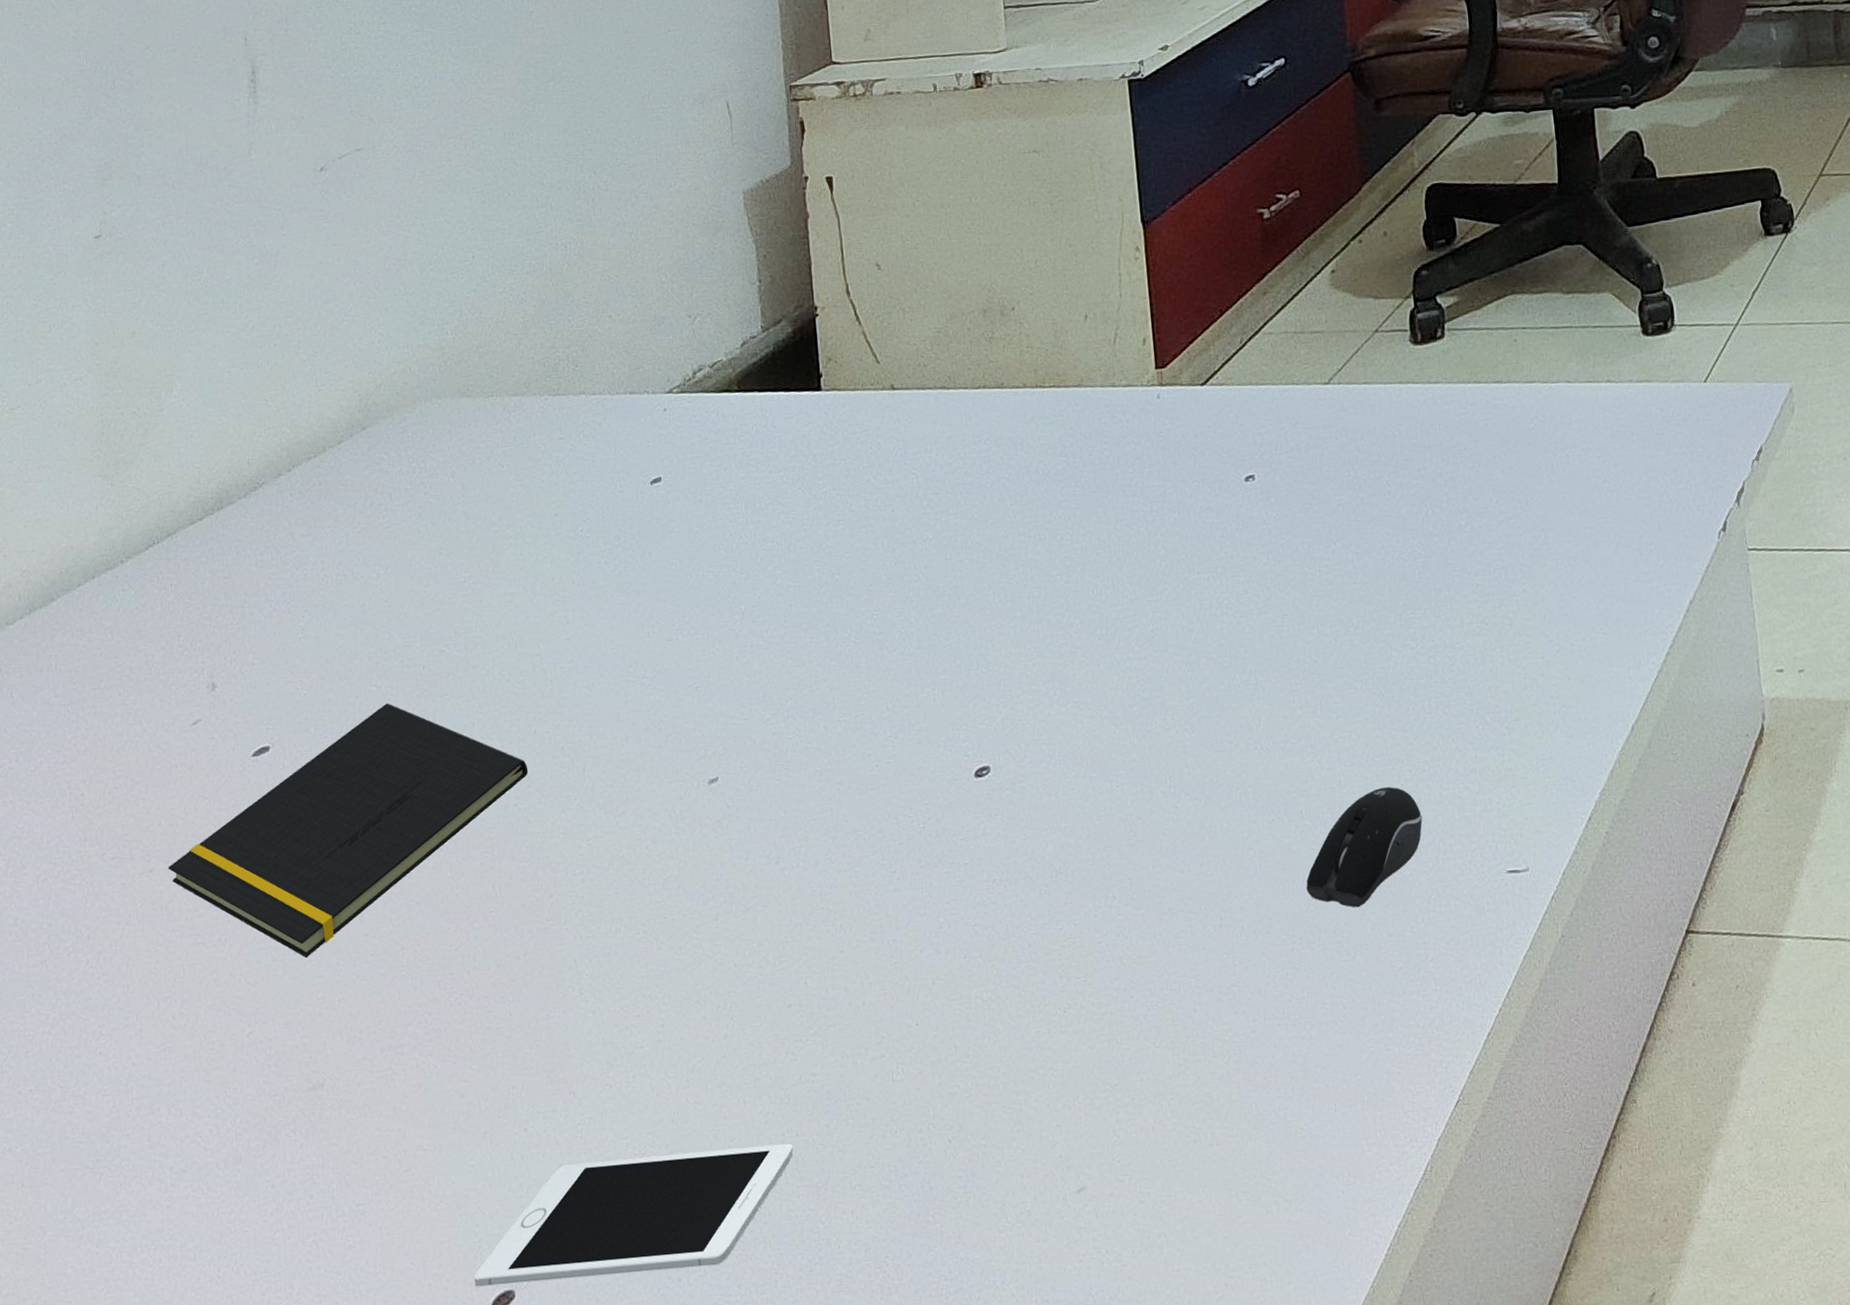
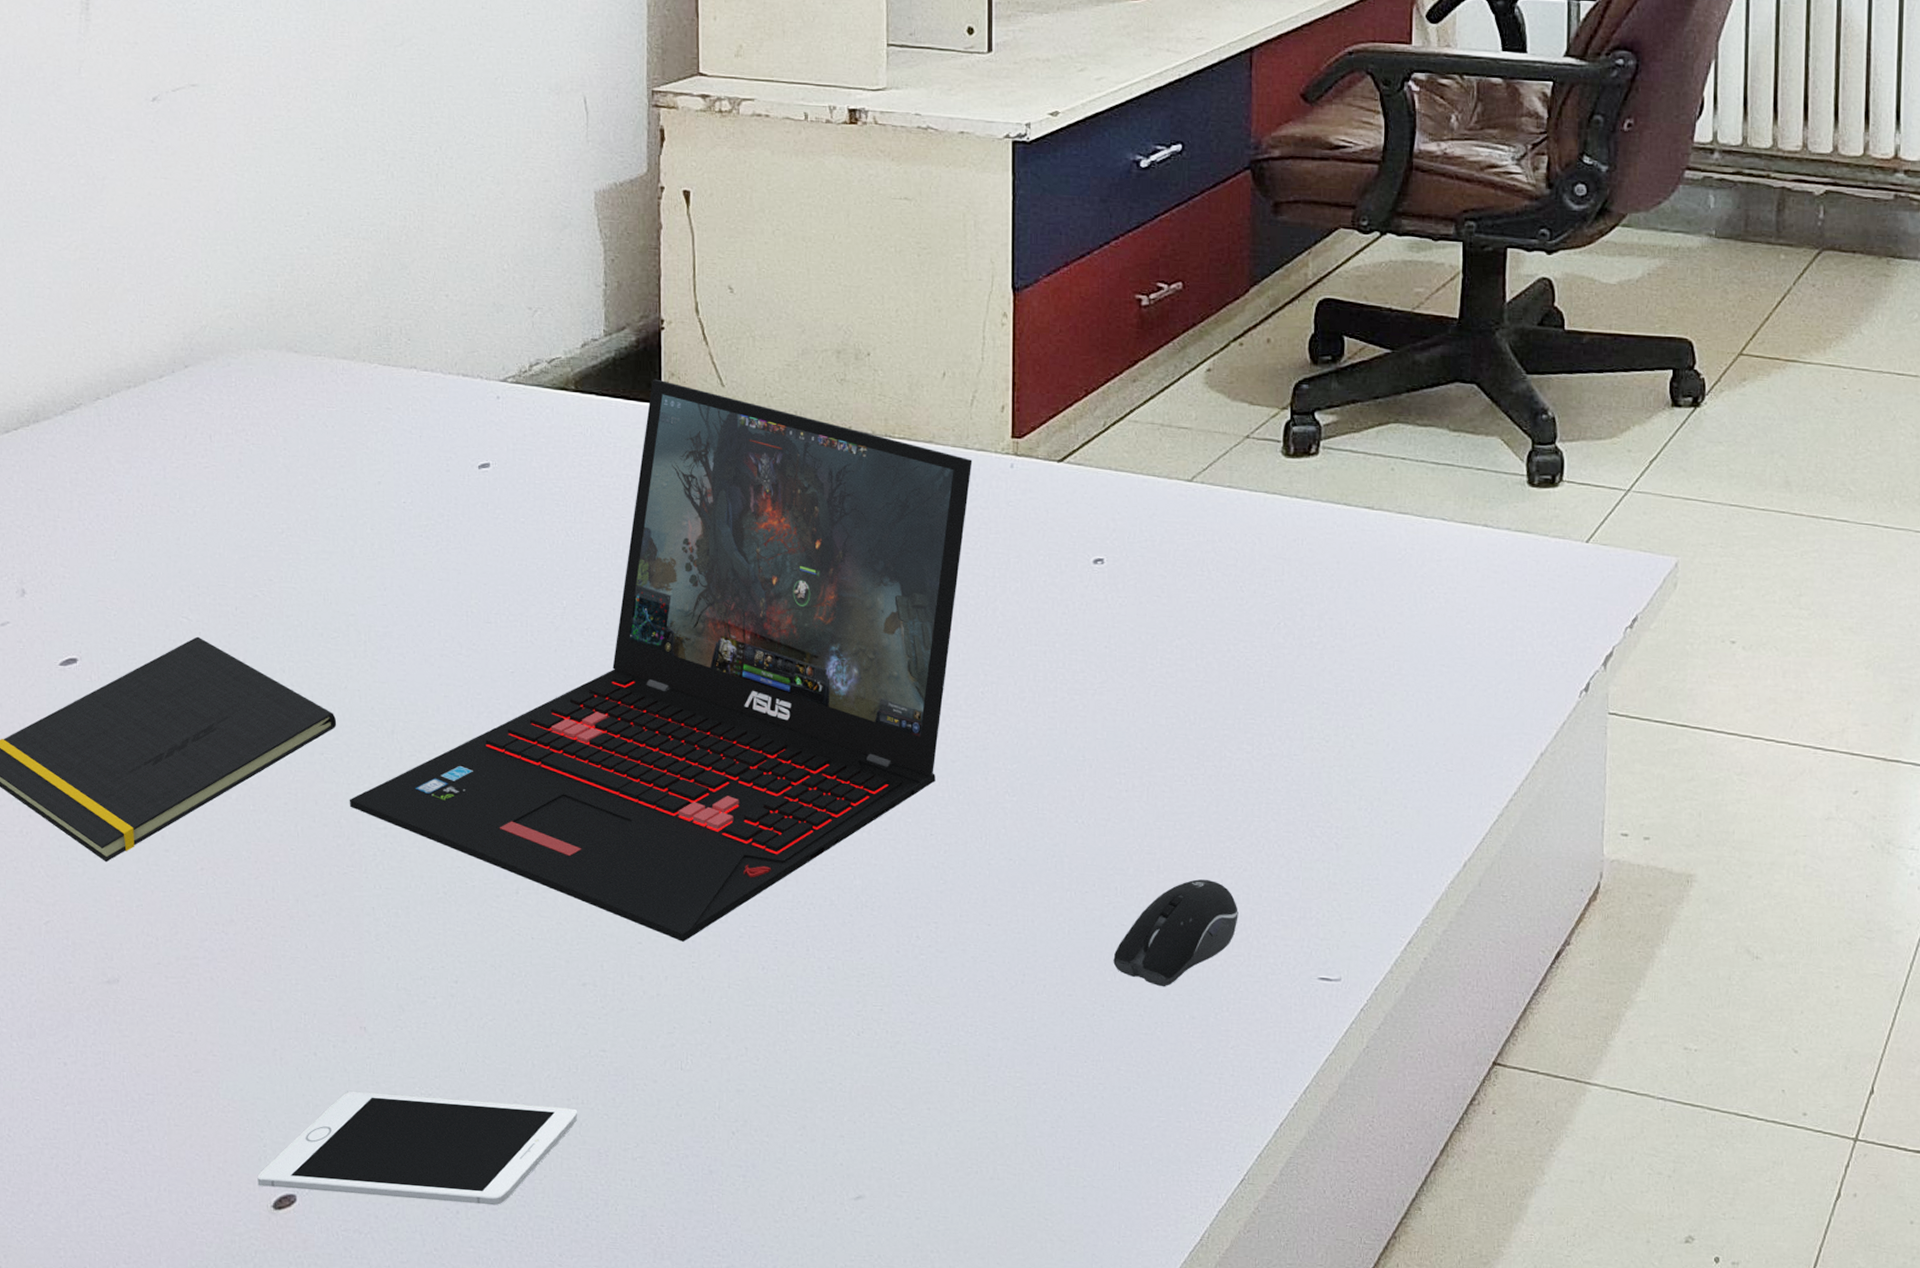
laptop: none [544,366,1121,943] -> present [349,379,973,942]

